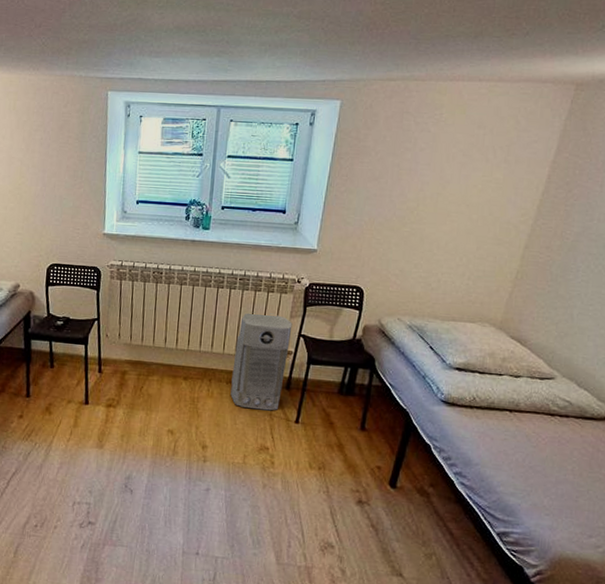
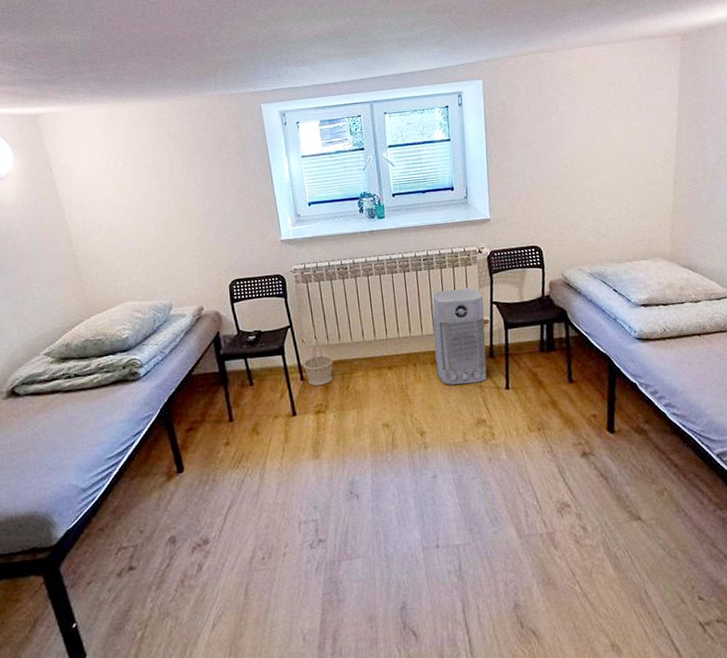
basket: none [102,336,132,382] -> present [302,339,333,386]

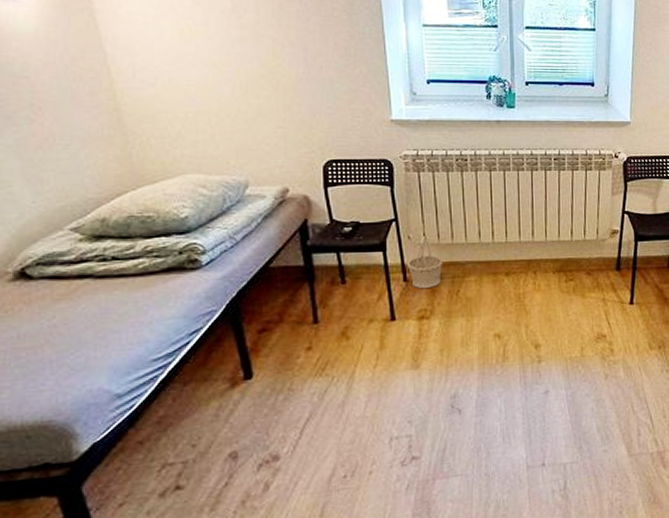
air purifier: present [432,287,487,385] -> none [558,192,615,297]

